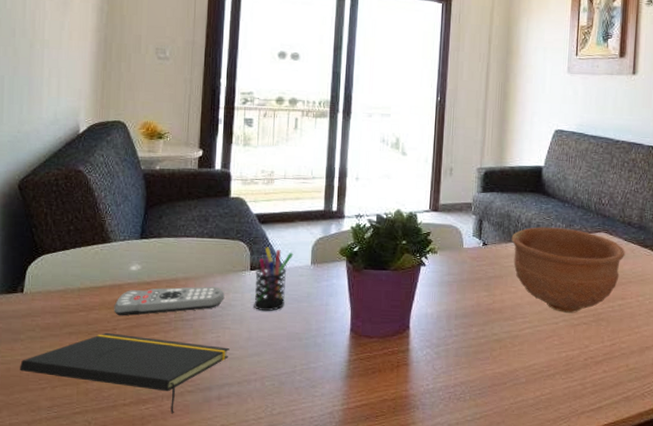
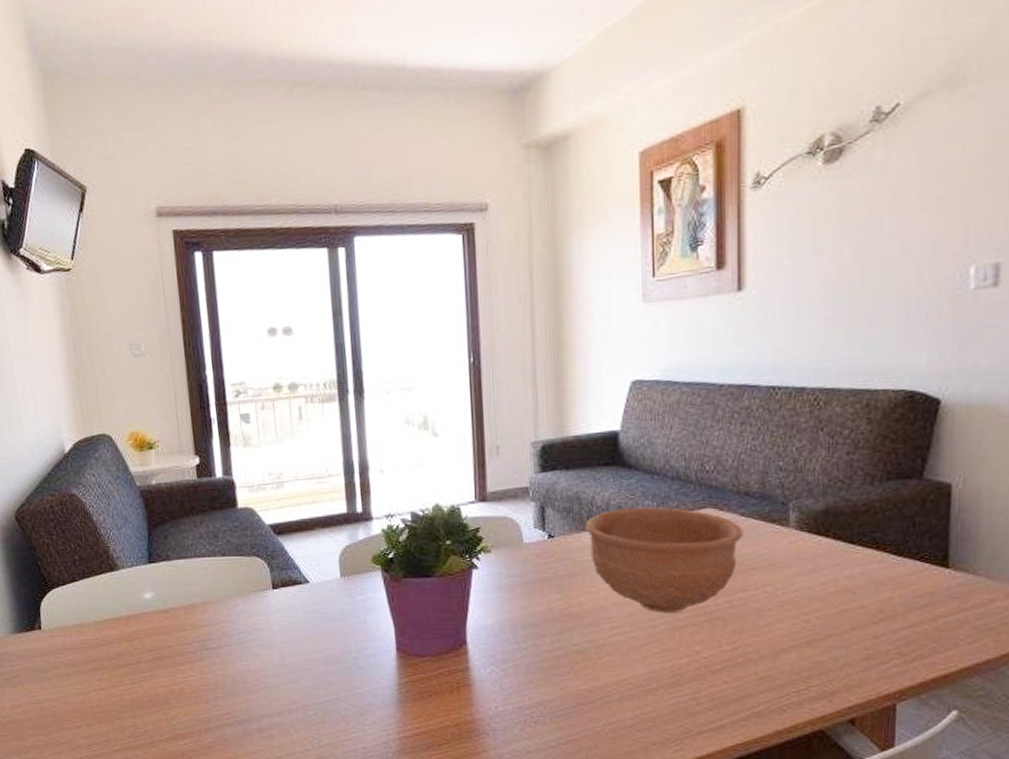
notepad: present [20,333,230,414] -> none [52,667,263,749]
remote control: present [114,286,225,316] -> none [134,610,249,648]
pen holder: present [254,247,294,311] -> none [278,561,319,633]

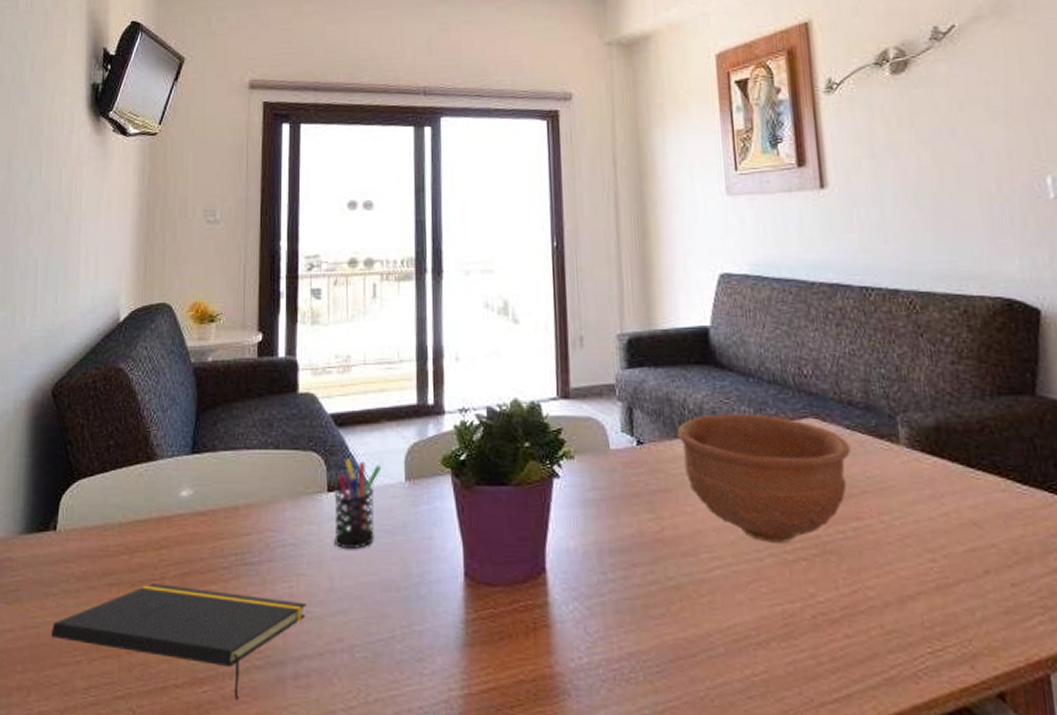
notepad: none [52,667,263,749] -> present [51,584,306,700]
pen holder: none [278,561,319,633] -> present [334,458,382,548]

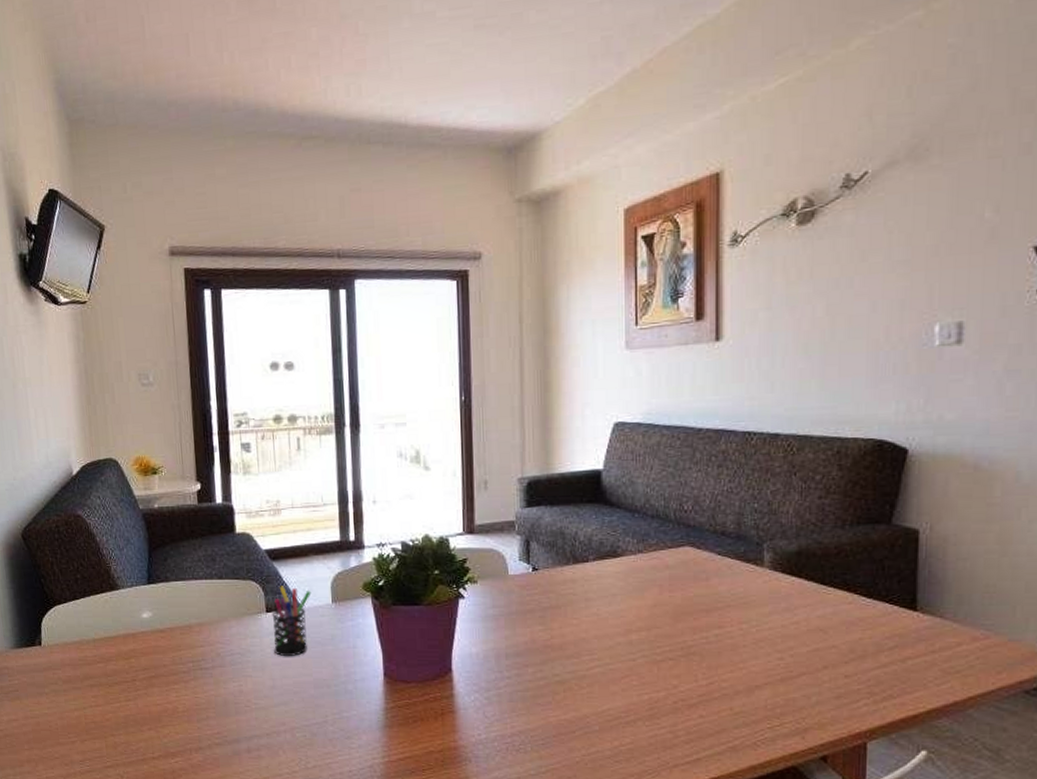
notepad: present [51,584,306,700] -> none [48,684,254,768]
bowl: present [677,414,851,543] -> none [568,544,720,647]

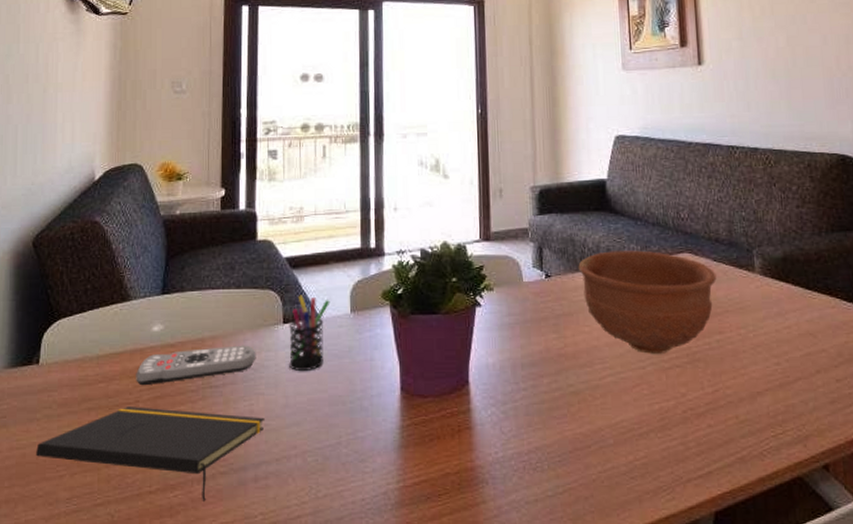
notepad: none [48,684,254,768] -> present [36,407,265,502]
remote control: none [130,632,242,667] -> present [136,345,256,386]
bowl: none [568,544,720,647] -> present [578,250,717,354]

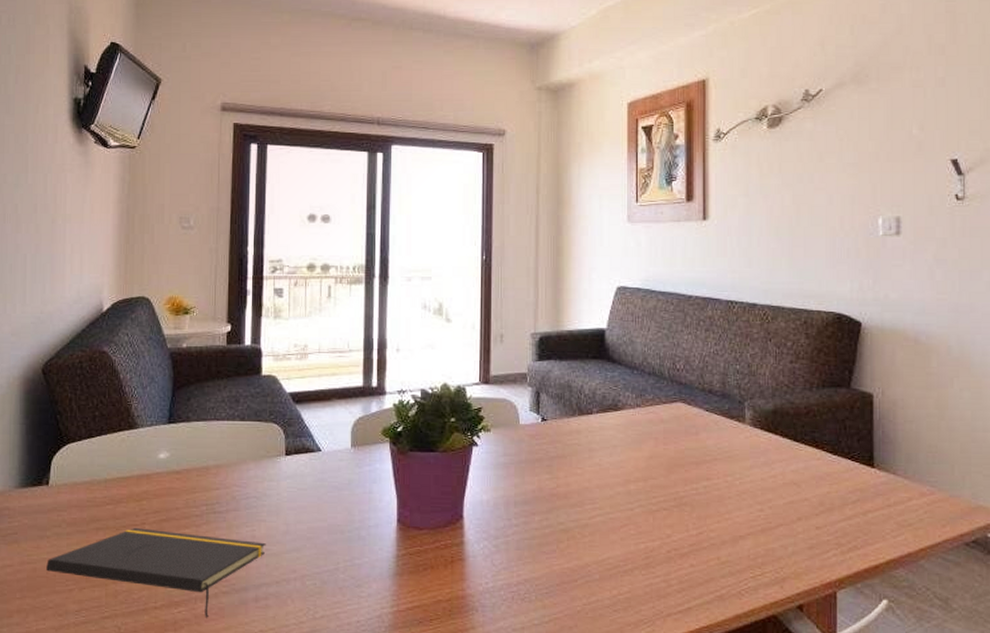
remote control: present [136,345,256,386] -> none [142,474,259,509]
pen holder: present [289,295,330,371] -> none [291,429,332,500]
bowl: present [578,250,717,354] -> none [574,398,708,497]

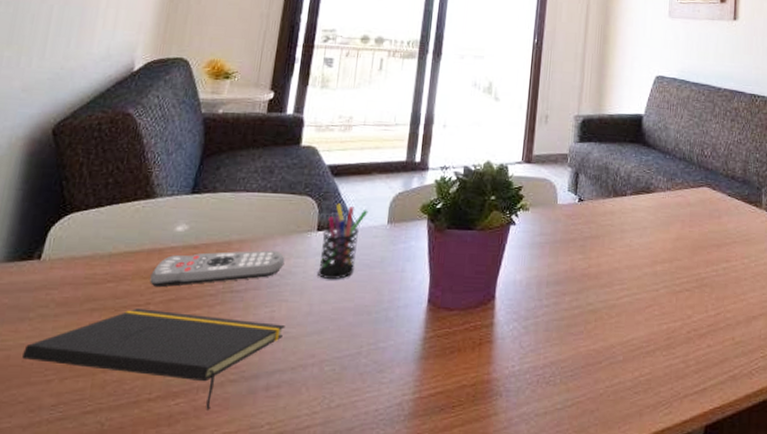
remote control: none [142,474,259,509] -> present [150,250,285,288]
pen holder: none [291,429,332,500] -> present [318,203,369,279]

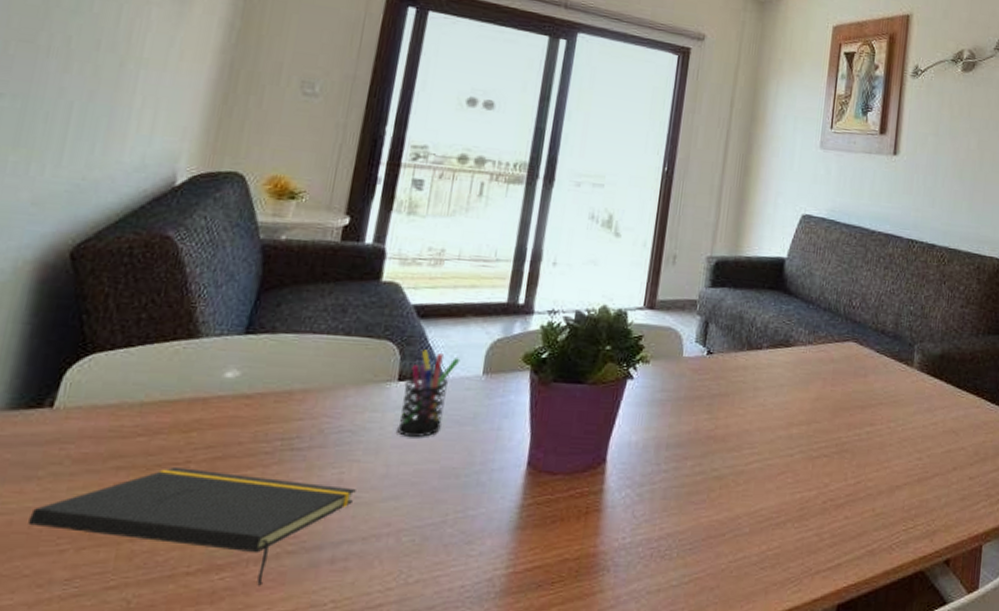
remote control: present [150,250,285,288] -> none [191,402,358,443]

